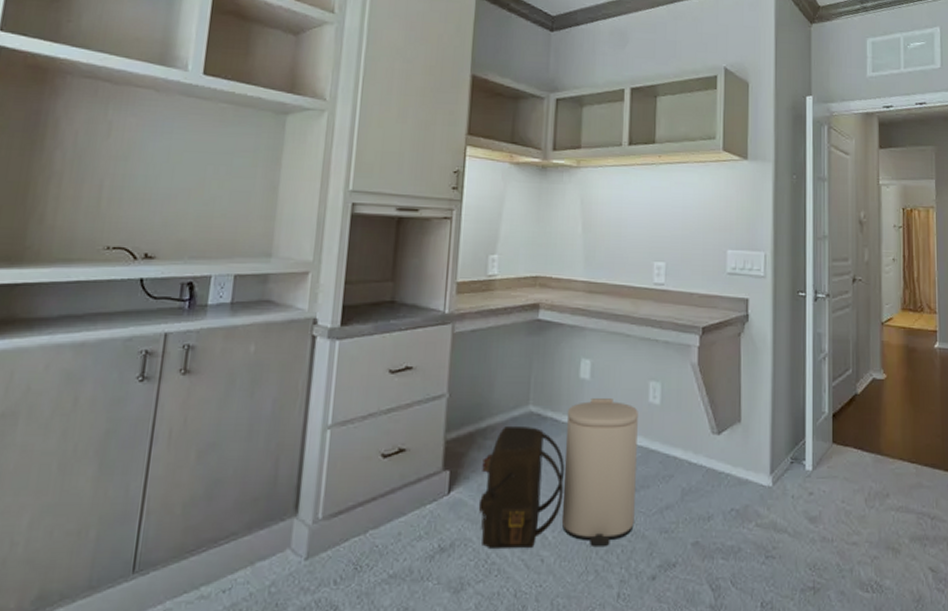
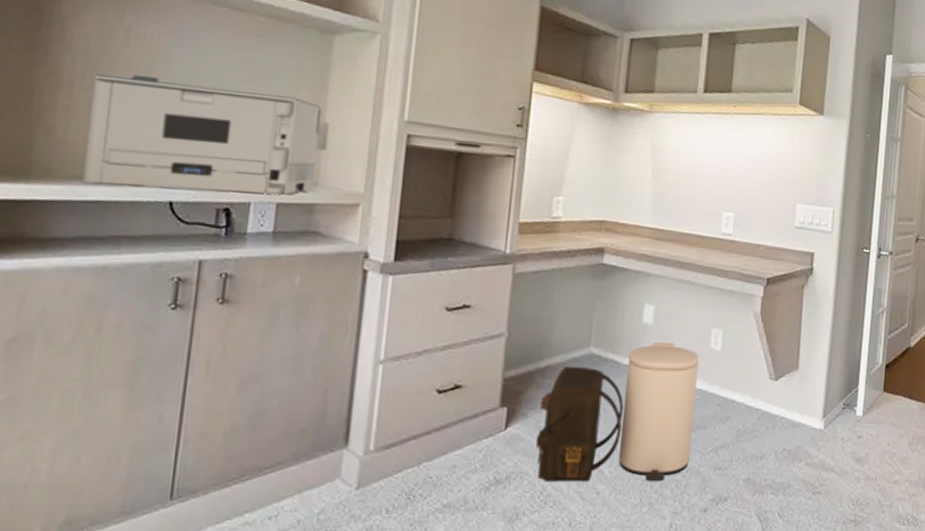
printer: none [67,163,282,268] -> present [83,73,330,196]

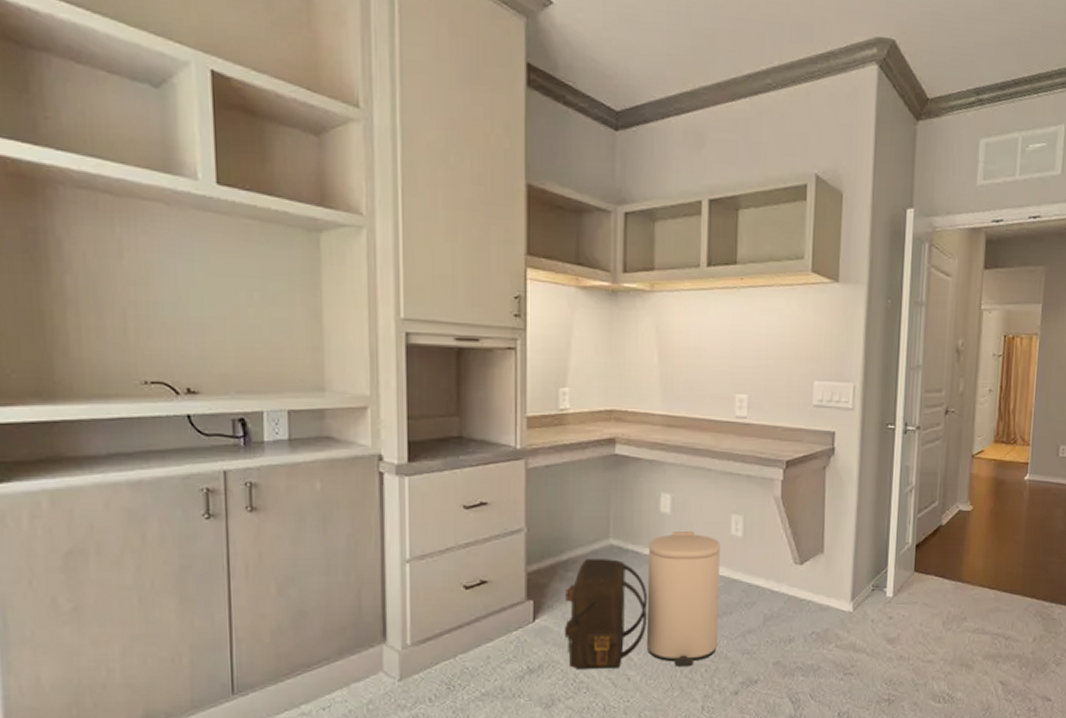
printer: present [83,73,330,196] -> none [96,288,329,403]

